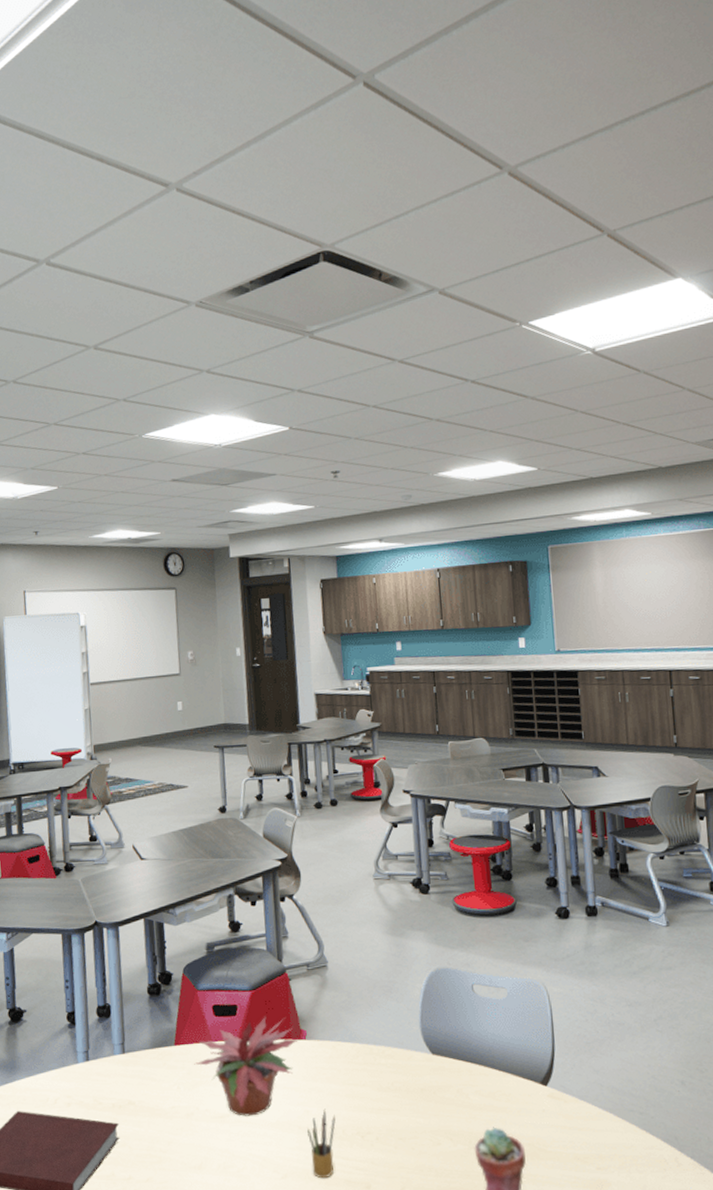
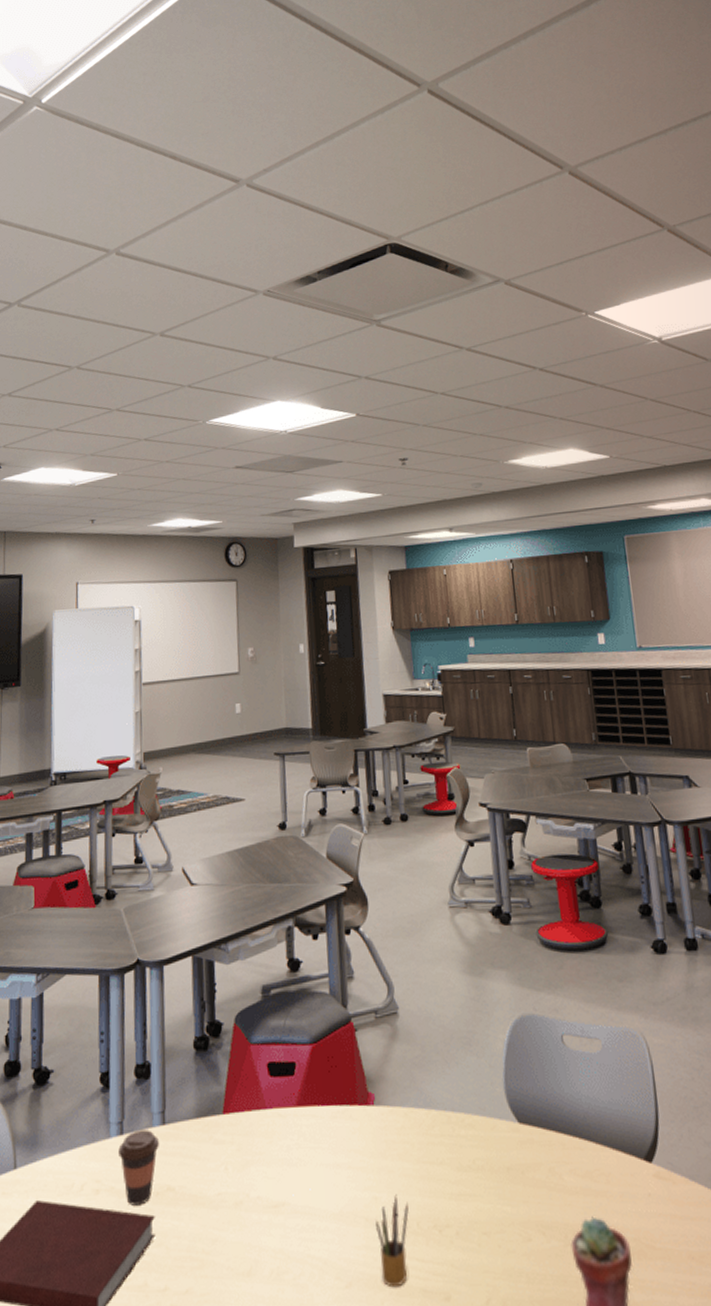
coffee cup: none [85,1057,121,1116] -> present [118,1130,160,1206]
potted plant: present [194,1016,301,1116] -> none [245,1076,368,1205]

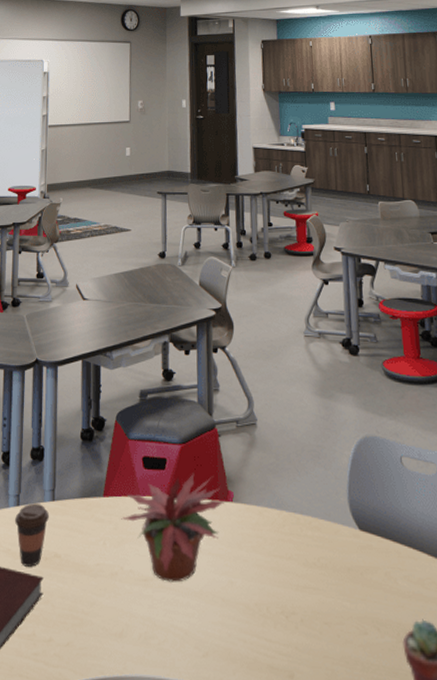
potted plant: none [245,1076,368,1205] -> present [121,473,228,582]
pencil box: present [376,1194,409,1288] -> none [231,581,260,661]

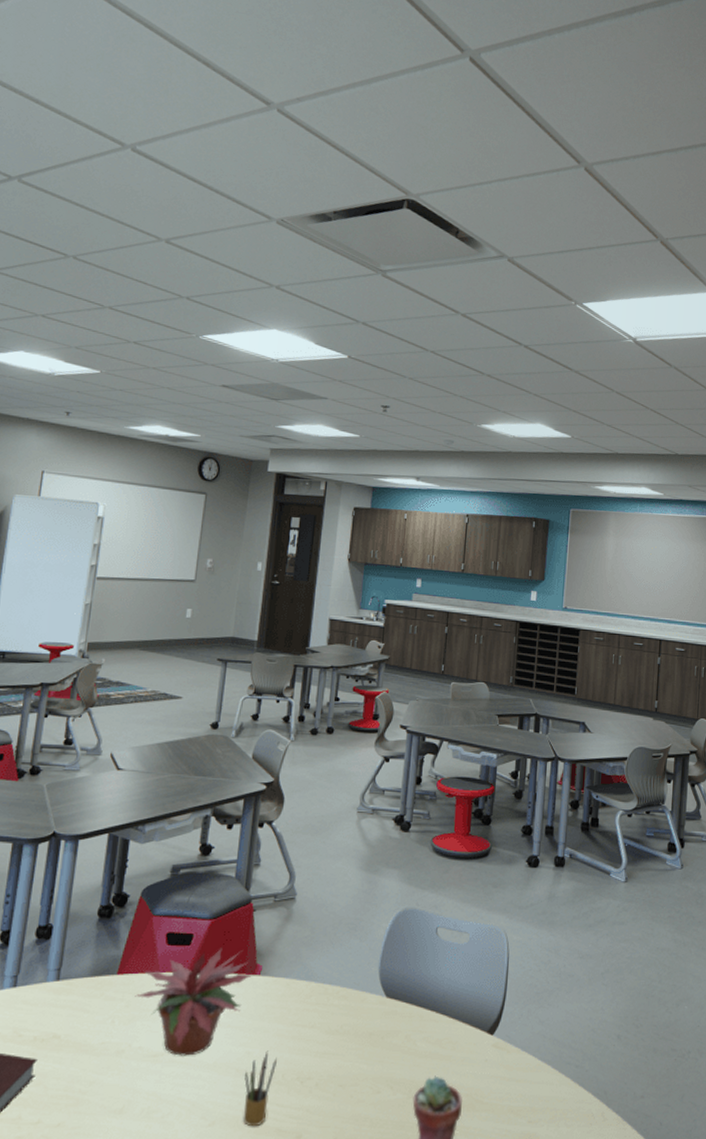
coffee cup: present [15,503,50,567] -> none [9,984,52,1049]
pencil box: none [231,581,260,661] -> present [243,1050,277,1127]

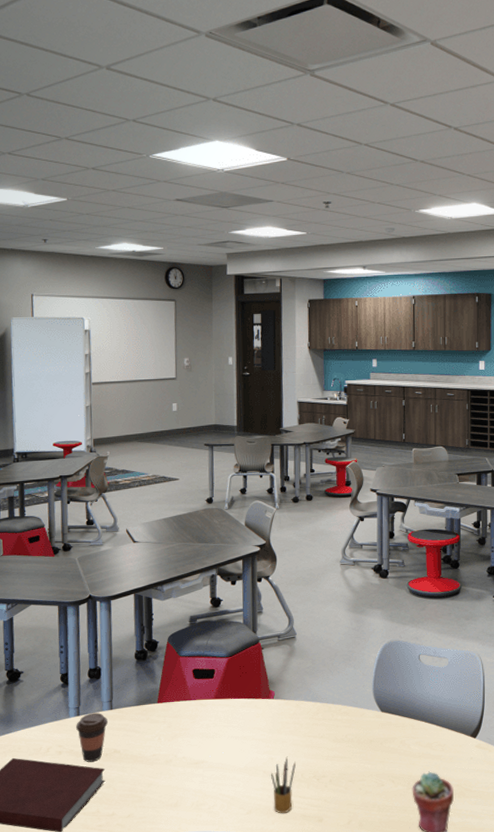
coffee cup: none [9,984,52,1049] -> present [76,713,109,762]
potted plant: present [135,947,255,1056] -> none [174,679,269,763]

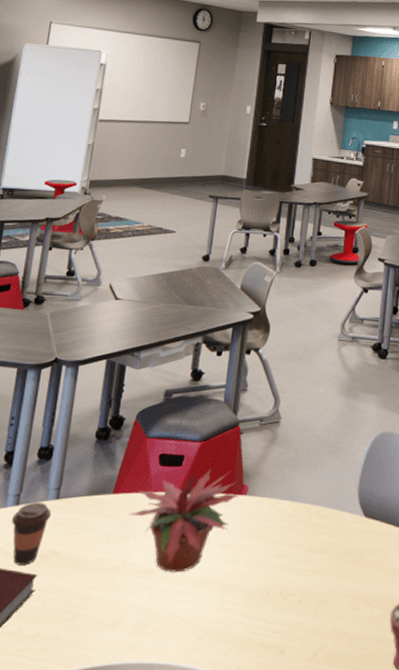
potted plant: none [174,679,269,763] -> present [129,468,242,573]
pencil box: present [271,756,296,814] -> none [229,568,262,642]

